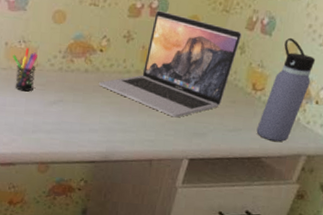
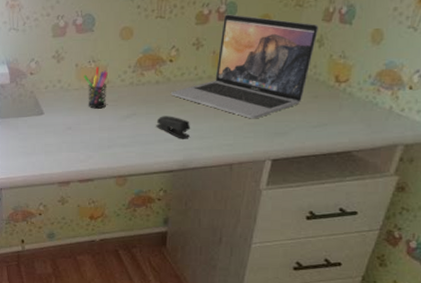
stapler: none [82,105,116,131] -> present [156,116,191,139]
water bottle: present [256,37,316,142] -> none [344,23,405,133]

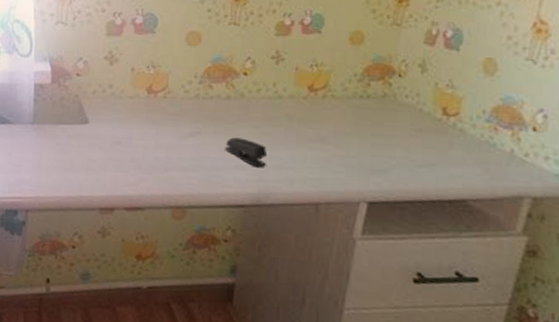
pen holder: present [83,67,108,109] -> none [140,73,169,123]
laptop: present [171,14,319,119] -> none [245,27,420,151]

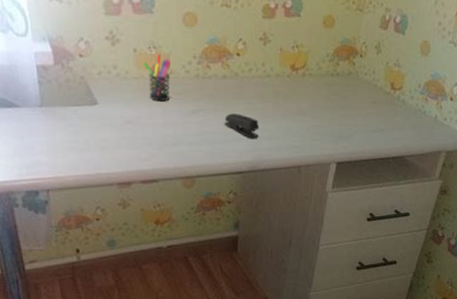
pen holder: none [140,73,169,123] -> present [143,54,171,102]

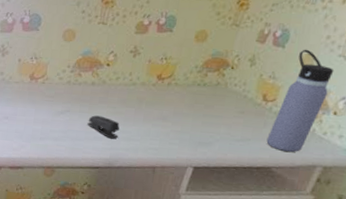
pen holder: present [143,54,171,102] -> none [24,64,48,103]
water bottle: none [398,35,447,139] -> present [266,49,334,152]

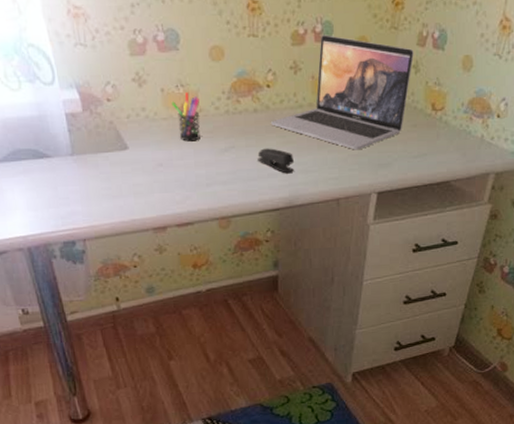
pen holder: none [24,64,48,103] -> present [171,92,200,142]
laptop: none [105,27,252,127] -> present [271,35,414,150]
water bottle: present [266,49,334,152] -> none [442,50,492,162]

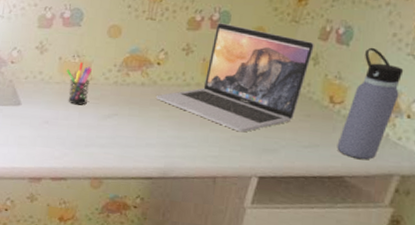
stapler: present [257,148,295,174] -> none [138,119,175,146]
water bottle: none [442,50,492,162] -> present [337,47,404,159]

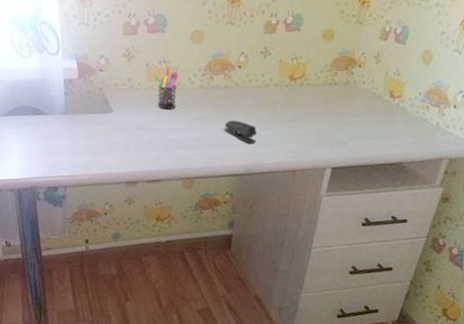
stapler: none [138,119,175,146] -> present [224,120,257,144]
laptop: present [156,23,314,132] -> none [239,26,376,128]
water bottle: present [337,47,404,159] -> none [397,45,451,146]

